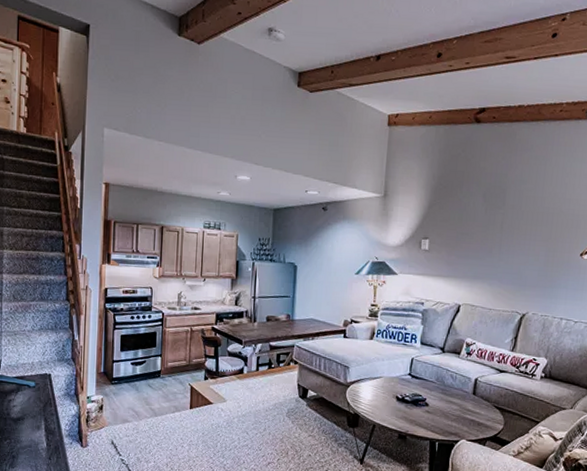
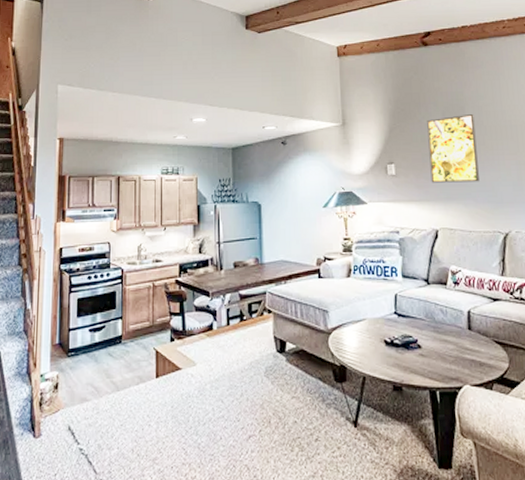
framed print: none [461,197,514,264] -> present [427,113,479,183]

